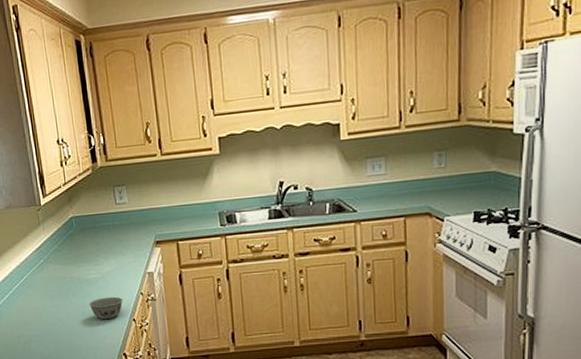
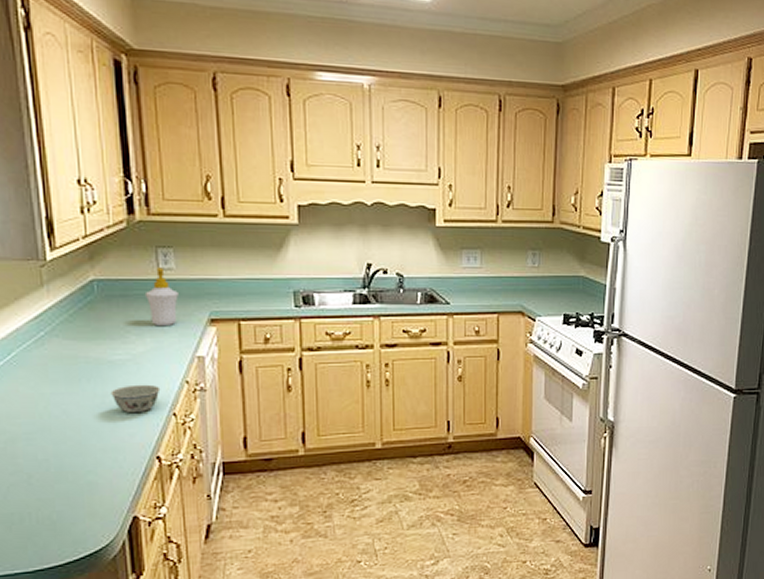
soap bottle: none [107,202,132,250] -> present [144,267,178,327]

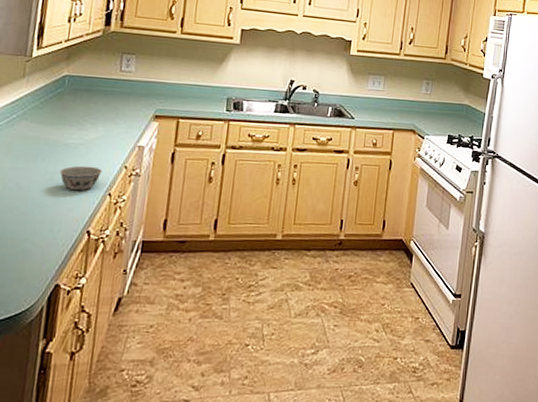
soap bottle: present [144,267,178,327] -> none [105,69,133,119]

